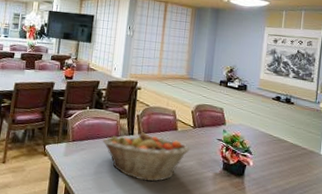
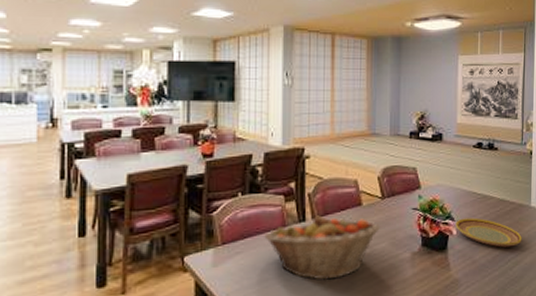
plate: none [252,154,311,185] -> present [455,217,522,248]

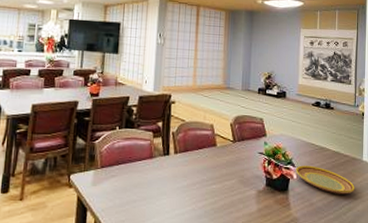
fruit basket: present [264,215,381,280] -> none [135,151,232,207]

